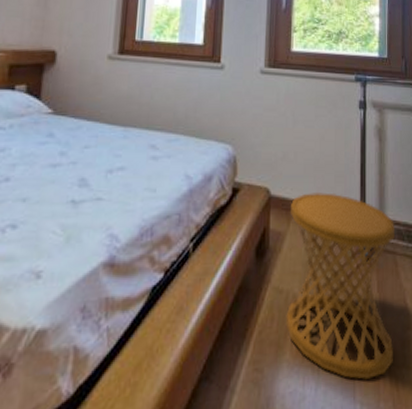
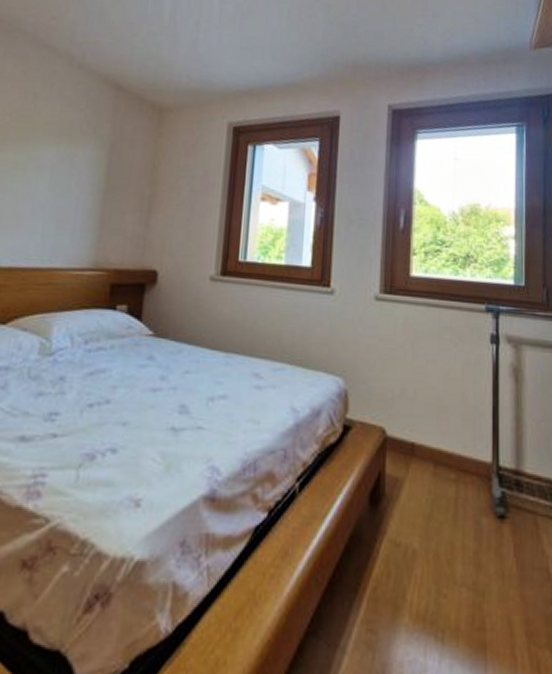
side table: present [285,191,394,380] -> none [404,435,535,657]

